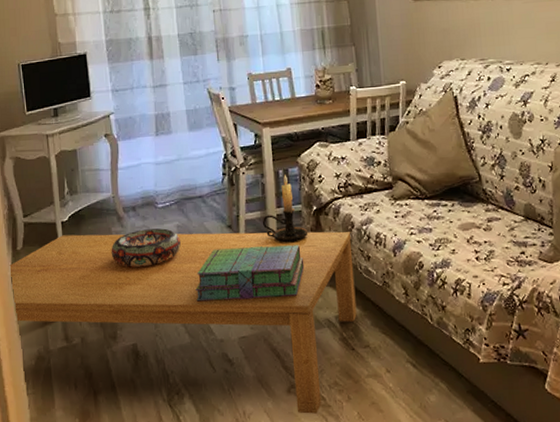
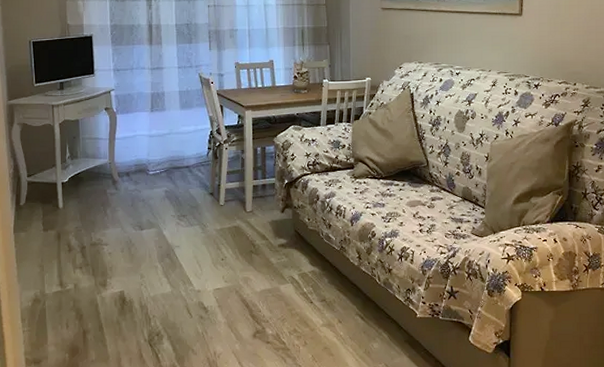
coffee table: present [9,231,357,414] -> none [12,194,317,356]
decorative bowl: present [111,228,181,267] -> none [105,192,168,225]
stack of books: present [195,245,305,302] -> none [178,211,274,257]
candle holder: present [262,175,308,243] -> none [240,152,280,210]

